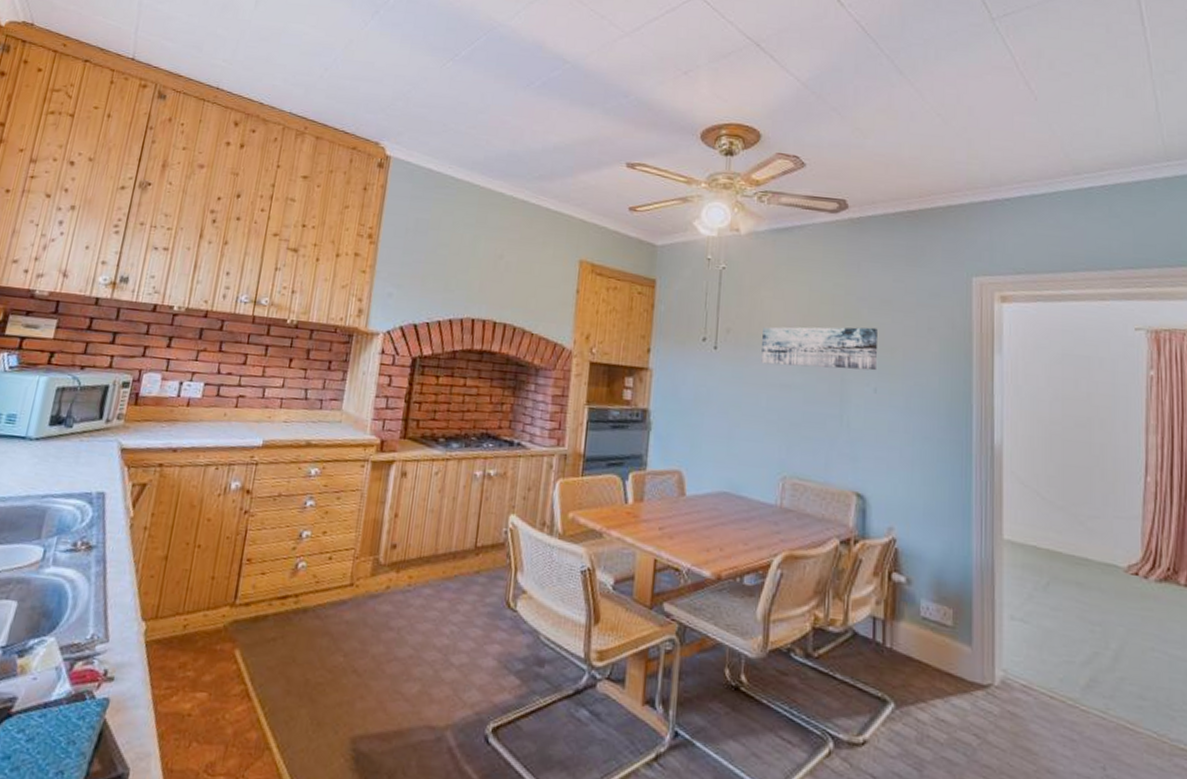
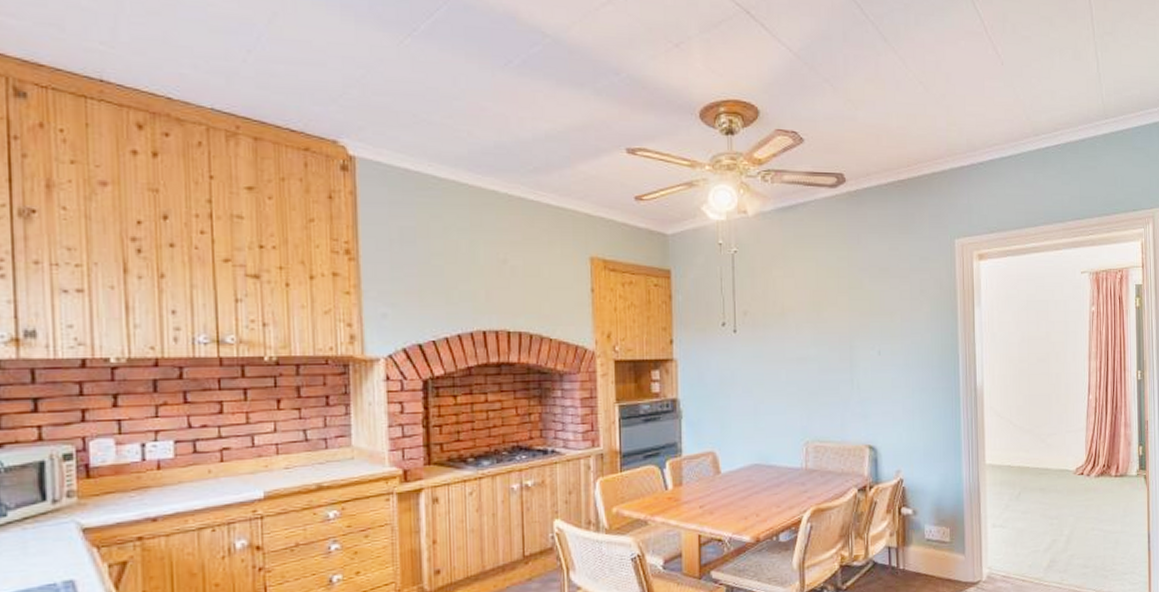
wall art: present [761,326,878,371] -> none [777,295,880,341]

